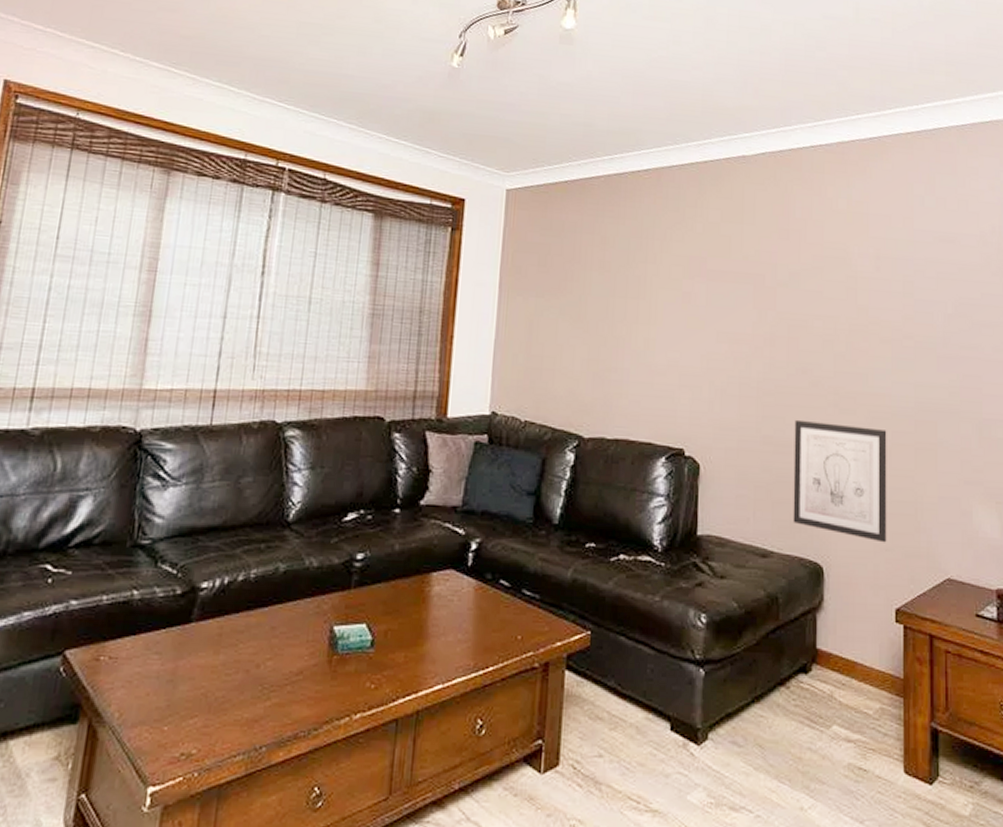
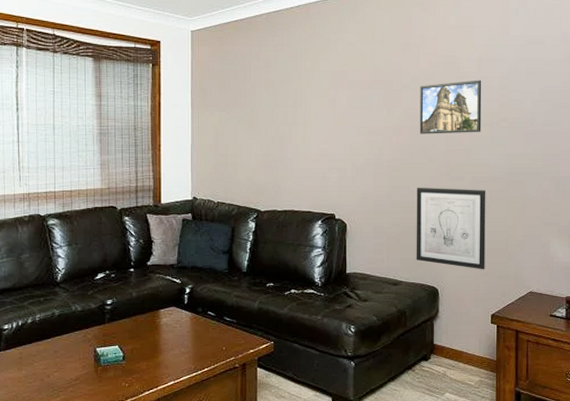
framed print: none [799,282,880,352] -> present [419,80,482,134]

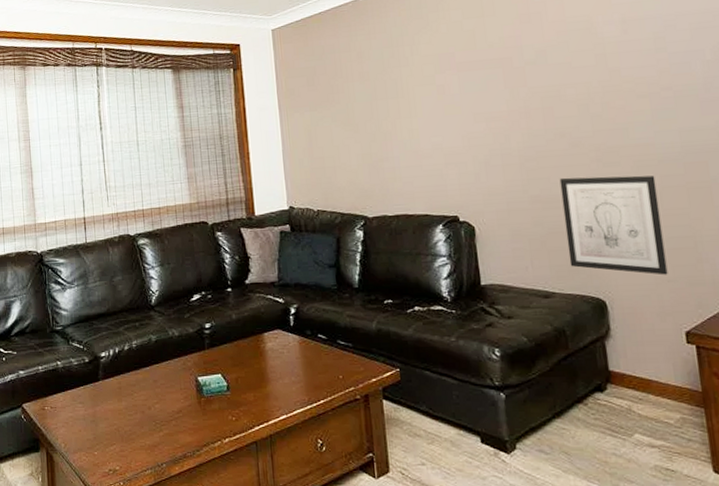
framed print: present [419,80,482,134] -> none [547,44,638,115]

